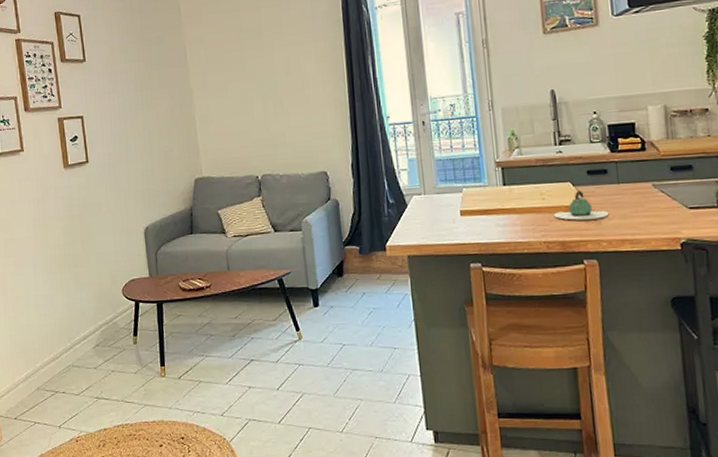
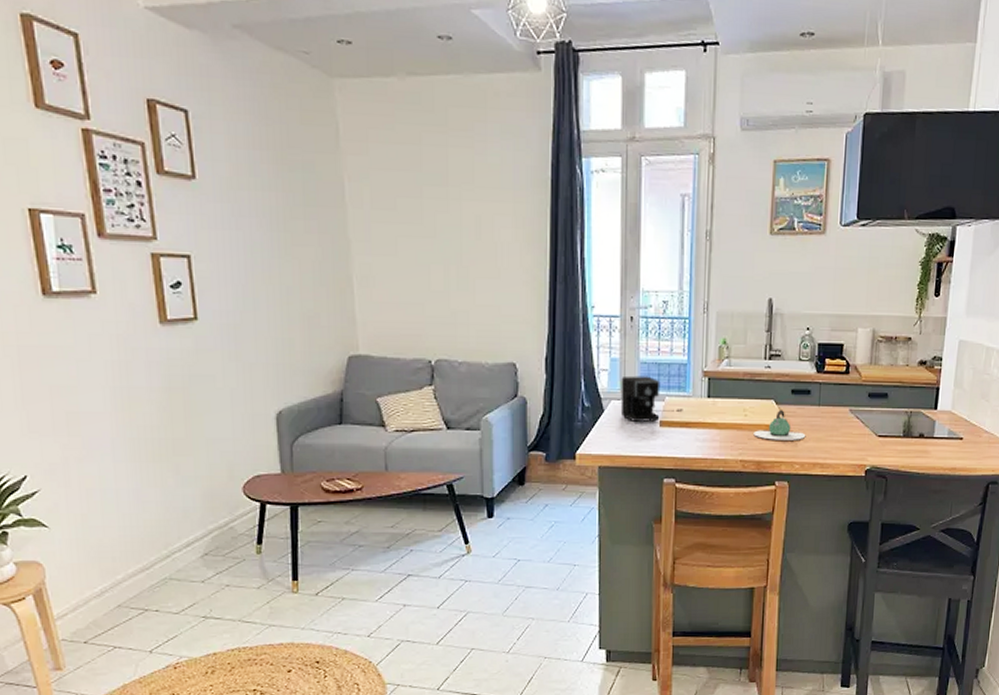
coffee maker: none [419,171,481,213] -> present [620,375,683,422]

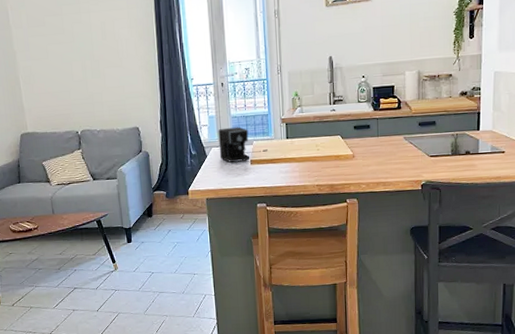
teapot: present [753,410,805,440] -> none [326,143,368,167]

